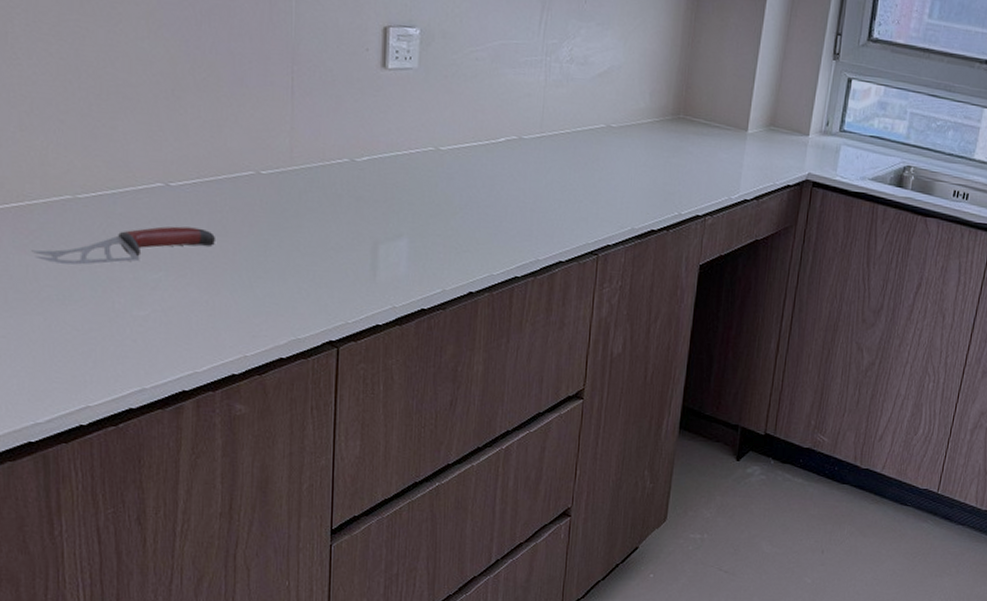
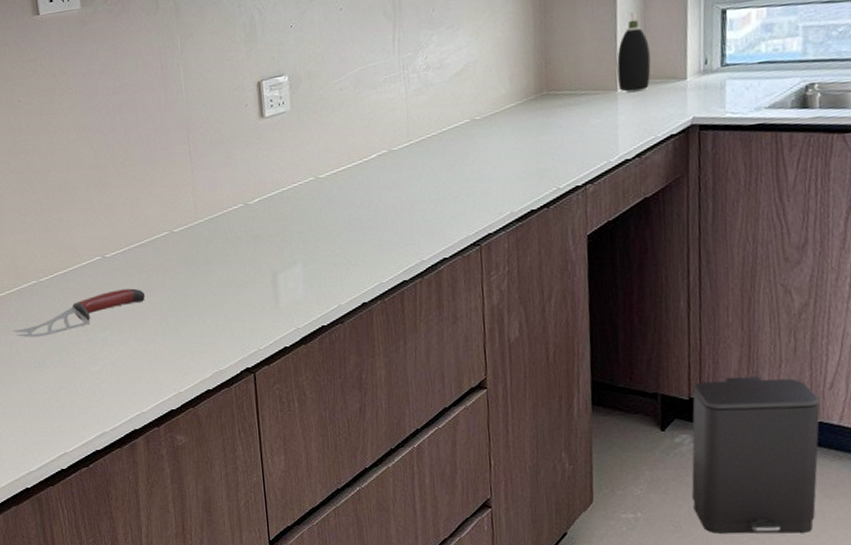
soap dispenser: none [749,57,782,137] -> present [617,11,651,92]
pedal bin: none [753,419,870,564] -> present [691,376,820,534]

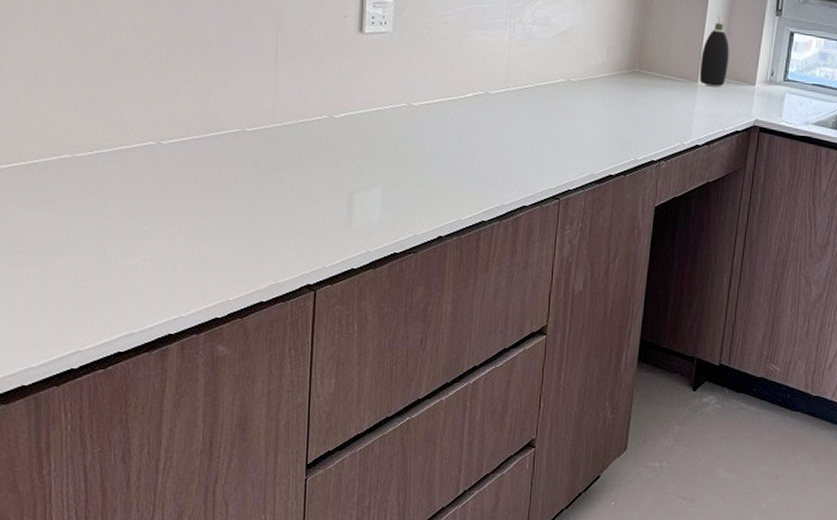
knife: present [13,288,145,338] -> none [31,180,202,219]
pedal bin: present [691,376,820,534] -> none [710,350,820,489]

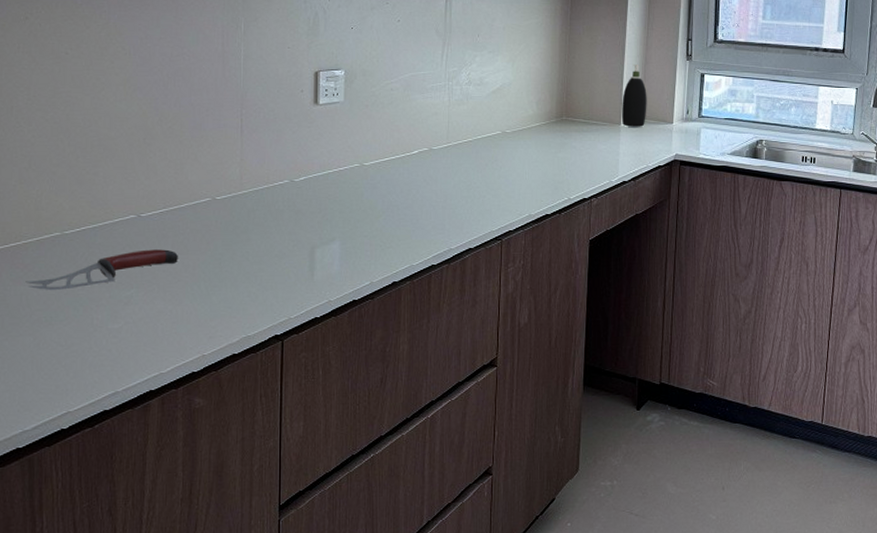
knife: none [31,180,202,219] -> present [25,249,178,290]

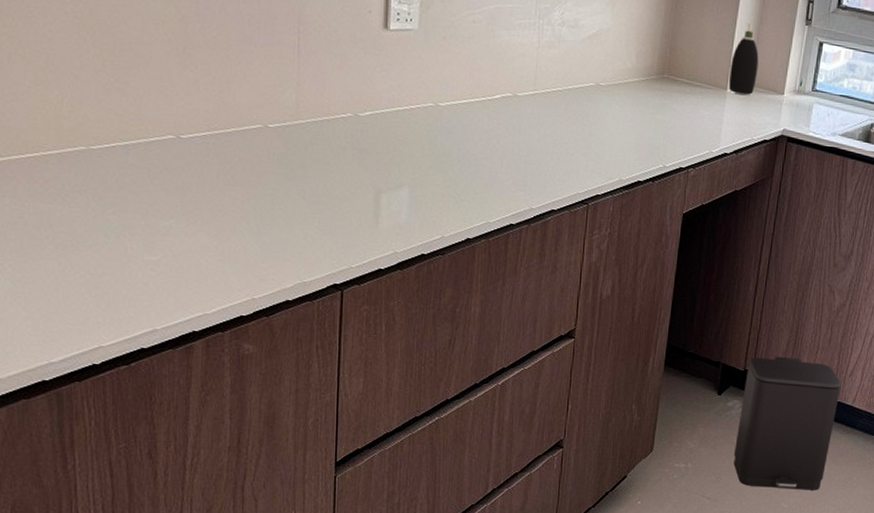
knife: present [25,249,178,290] -> none [46,176,224,213]
pedal bin: none [658,367,756,500] -> present [733,356,842,490]

